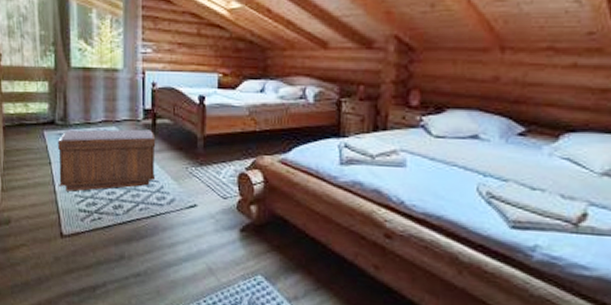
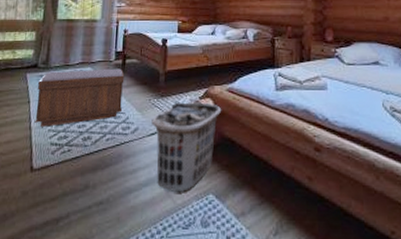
clothes hamper: none [190,172,273,271] -> present [151,102,222,192]

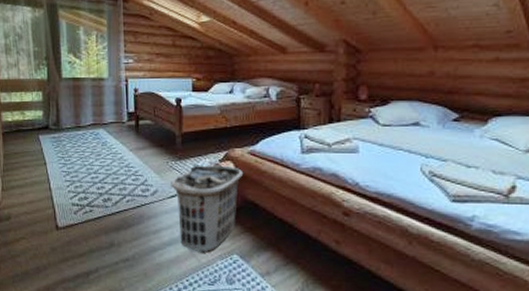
bench: present [35,68,125,127] -> none [52,130,139,188]

